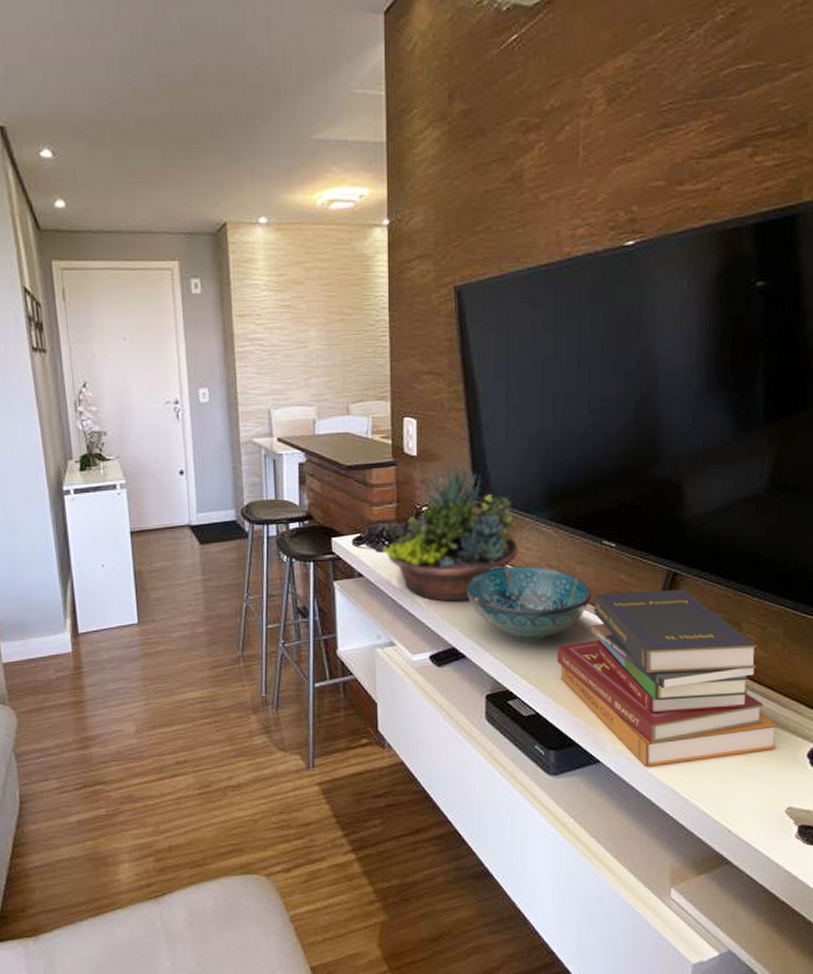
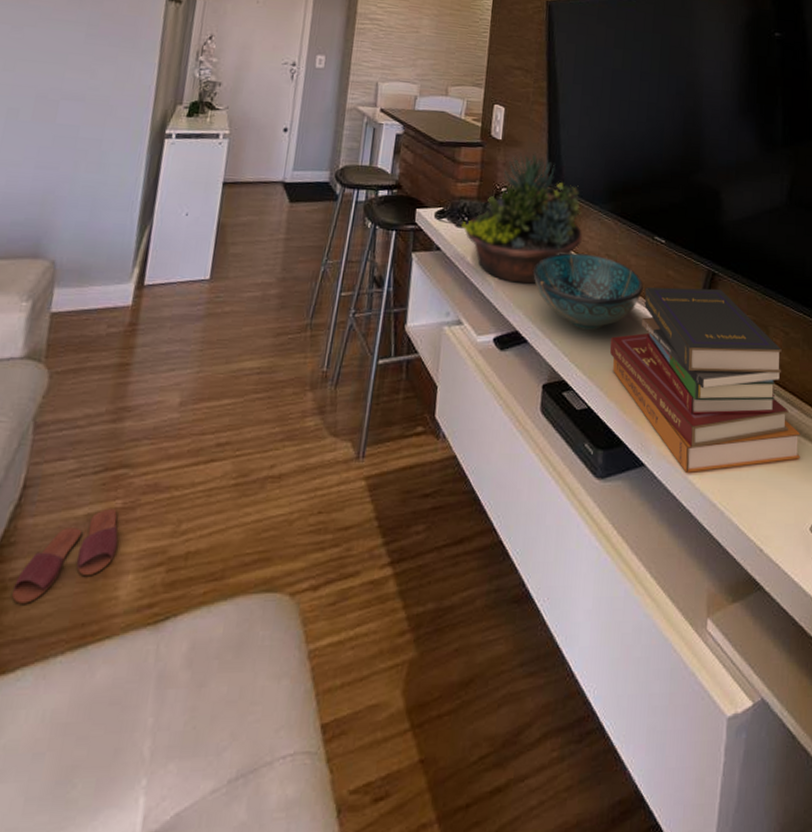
slippers: none [33,815,110,886] -> present [11,508,118,604]

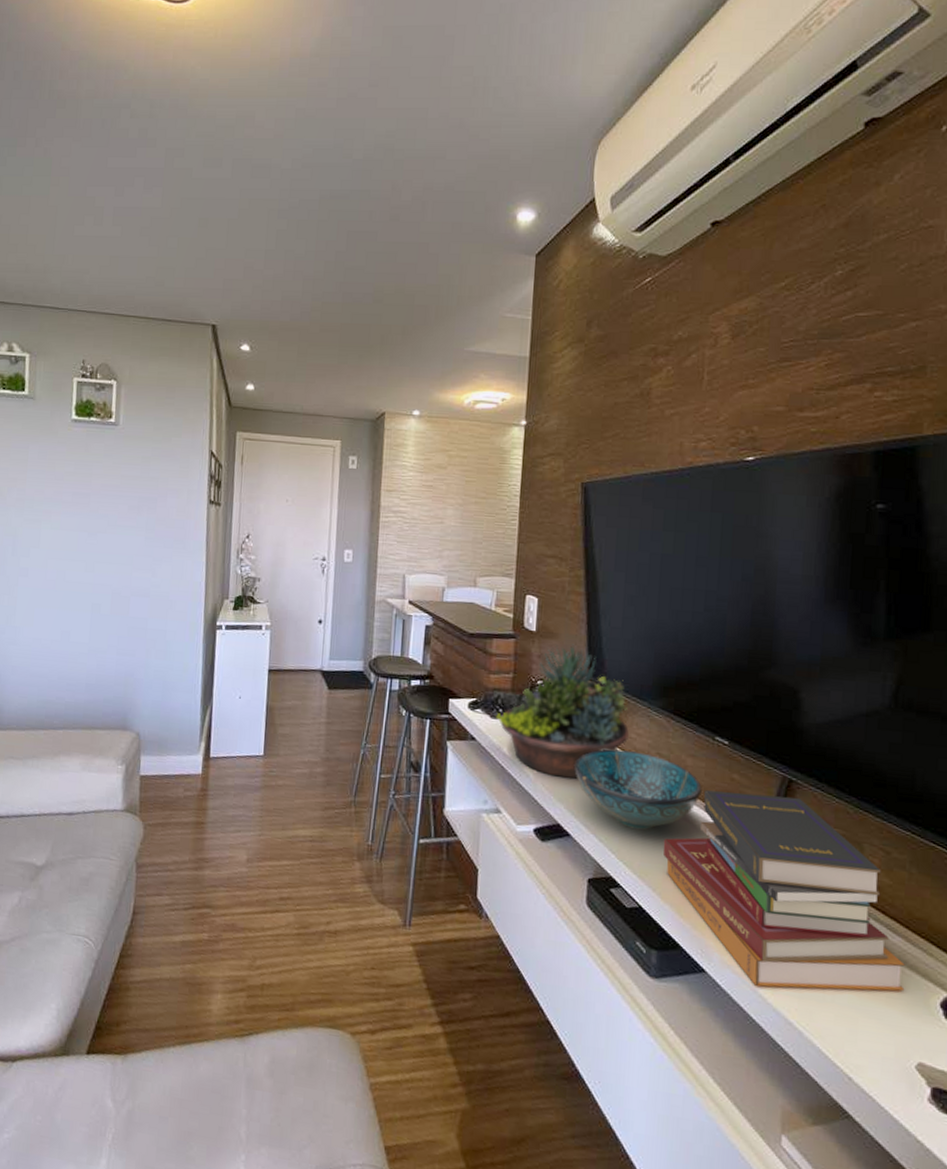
slippers: present [11,508,118,604] -> none [133,938,208,1003]

